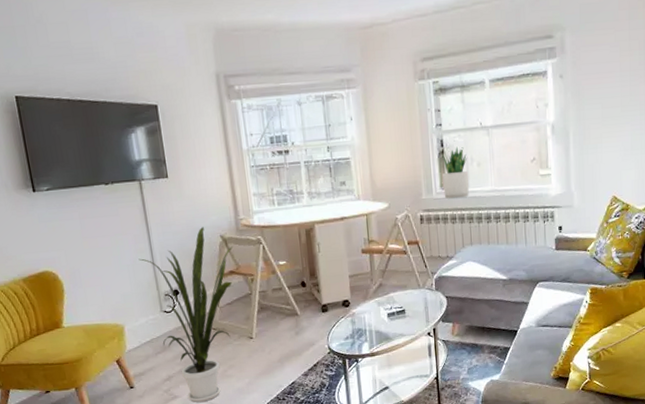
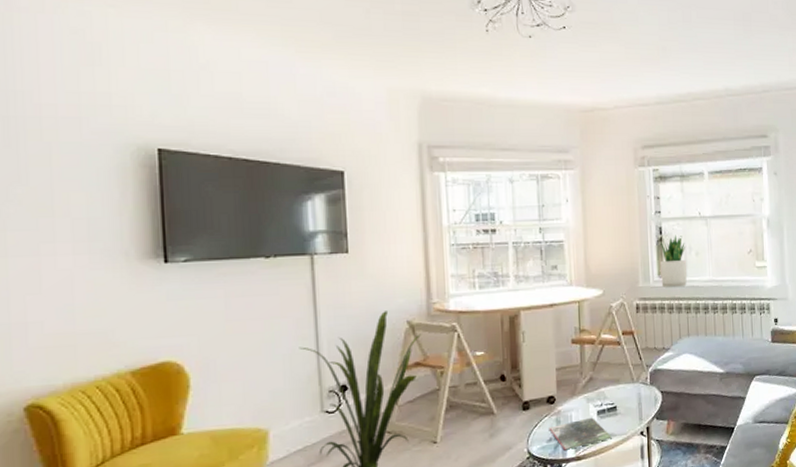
magazine: none [345,319,401,347] -> present [549,417,612,451]

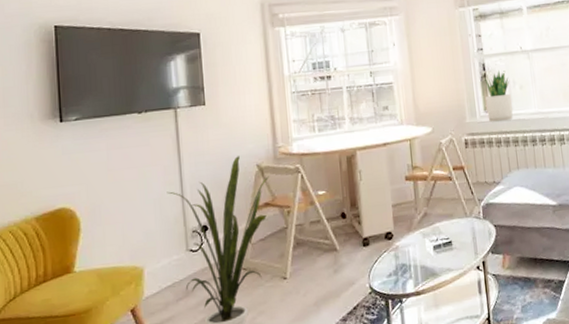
magazine: present [549,417,612,451] -> none [388,252,449,286]

